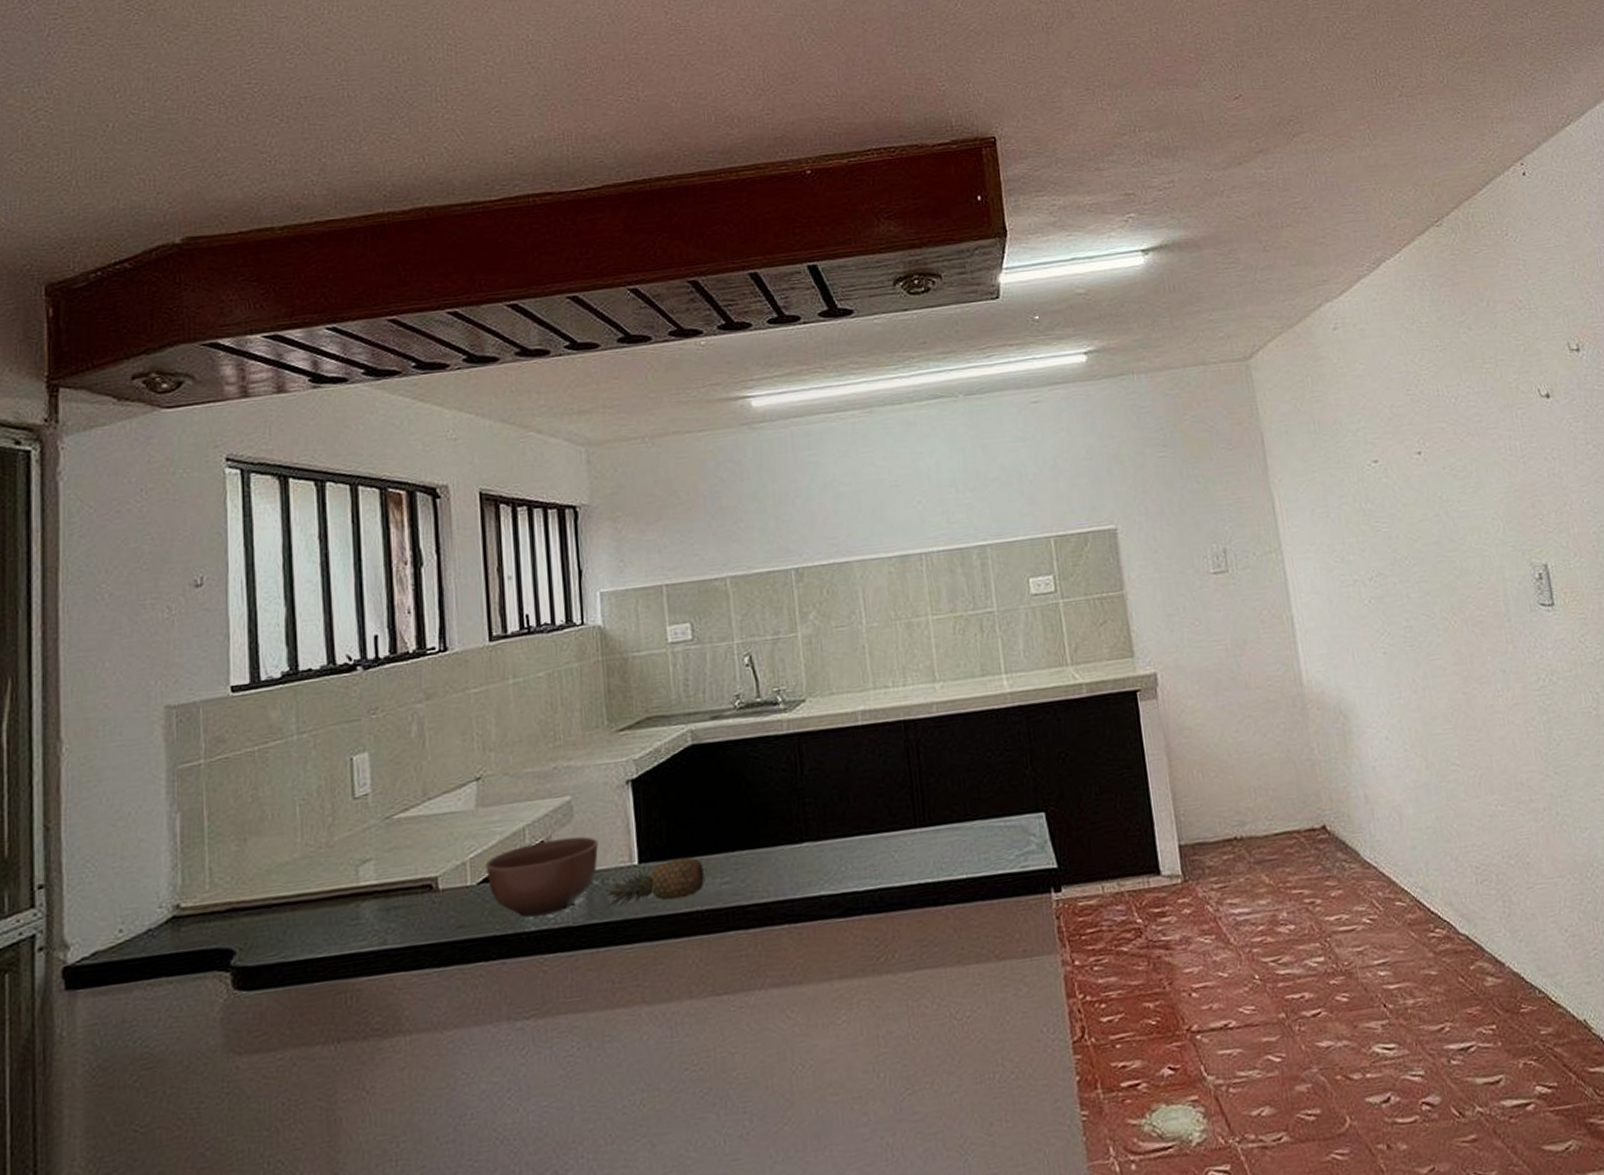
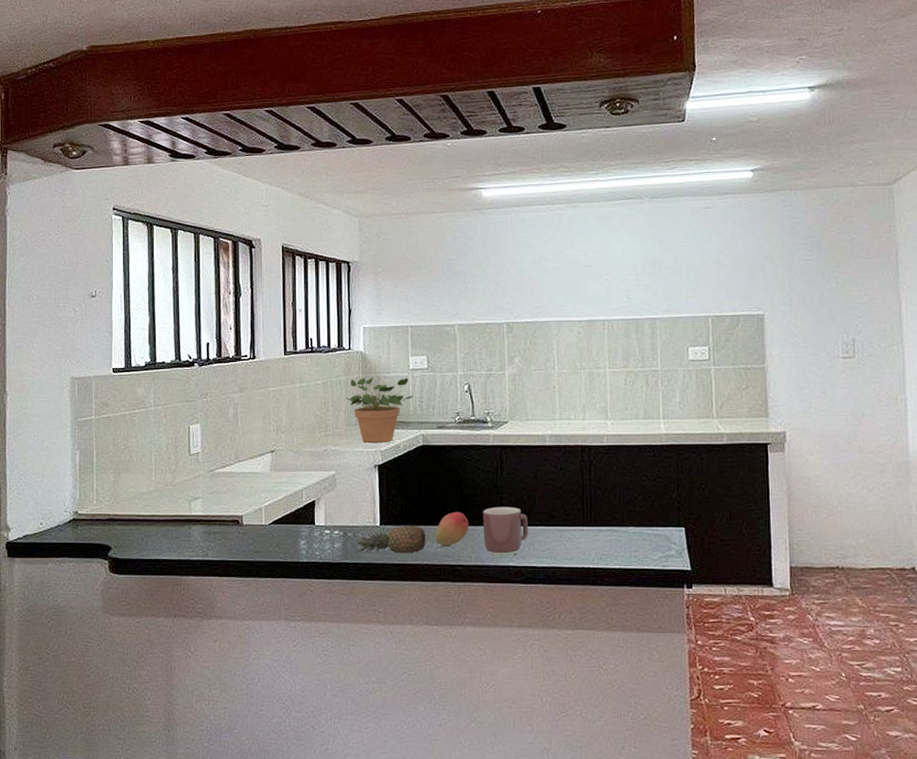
bowl: present [485,836,599,919] -> none [275,500,353,553]
potted plant: none [580,655,676,751] -> present [345,377,414,442]
fruit: none [717,830,763,881] -> present [435,511,469,547]
mug: none [779,813,844,884] -> present [482,506,528,556]

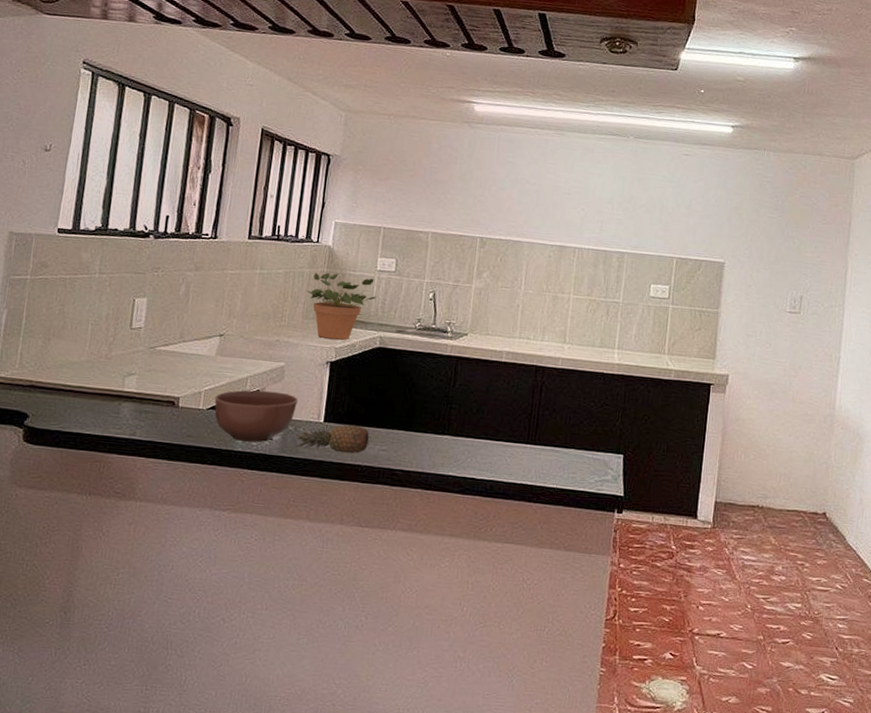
bowl: none [275,500,353,553] -> present [214,390,299,443]
fruit: present [435,511,469,547] -> none [378,416,415,450]
mug: present [482,506,528,556] -> none [426,416,474,465]

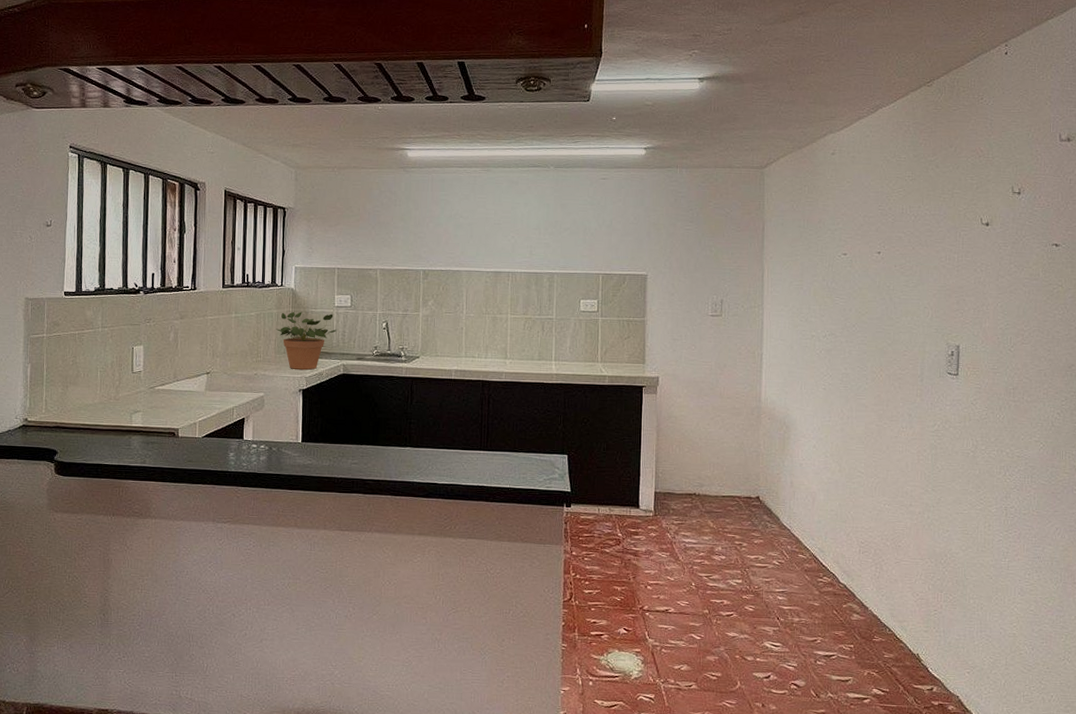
bowl: present [214,390,299,443] -> none [208,418,279,464]
fruit: present [295,424,370,454] -> none [279,443,343,468]

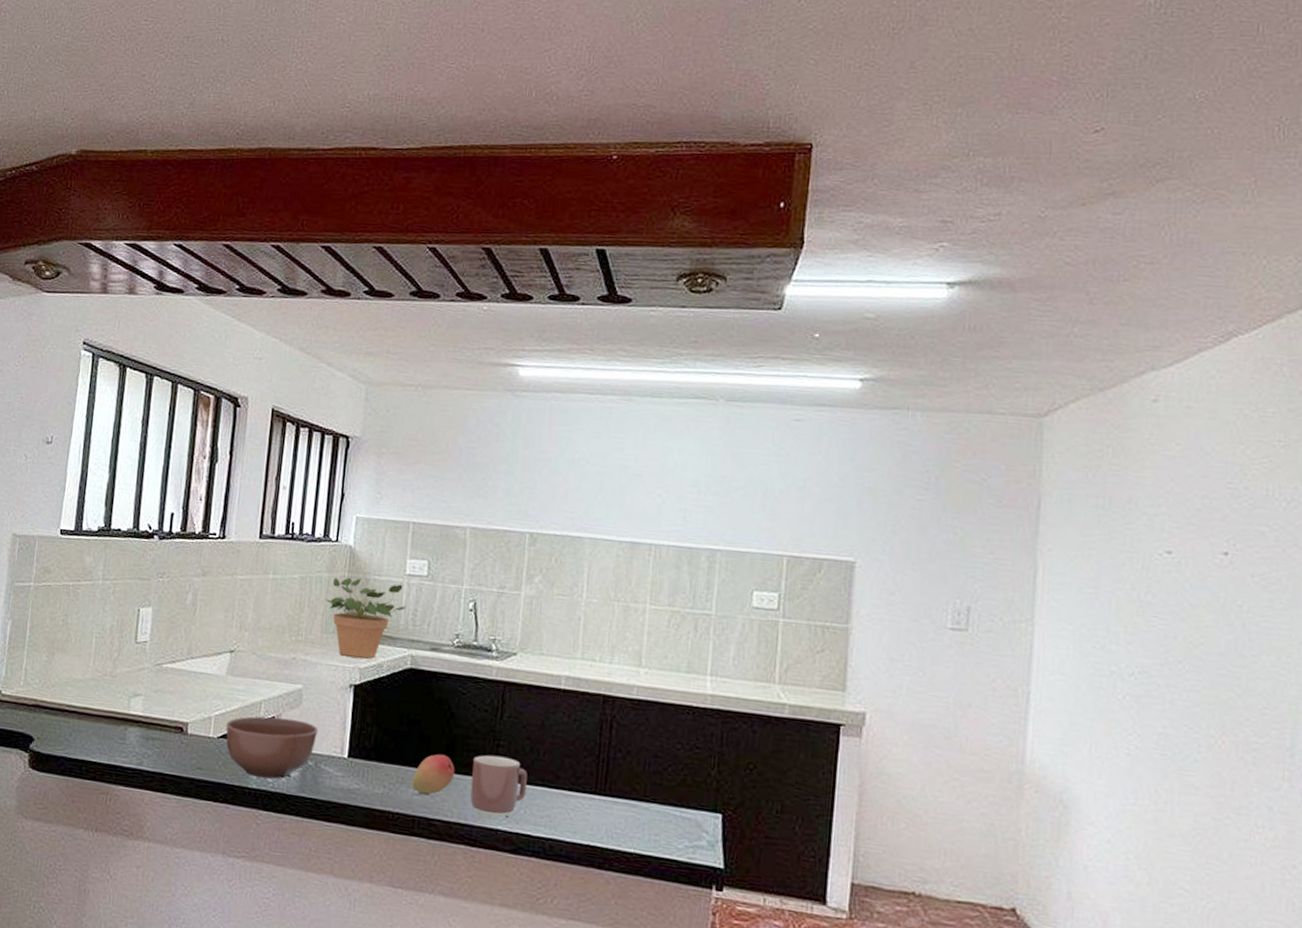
bowl: none [208,418,279,464] -> present [225,716,319,780]
fruit: none [350,433,381,463] -> present [411,754,455,795]
mug: none [392,430,432,473] -> present [470,755,527,817]

